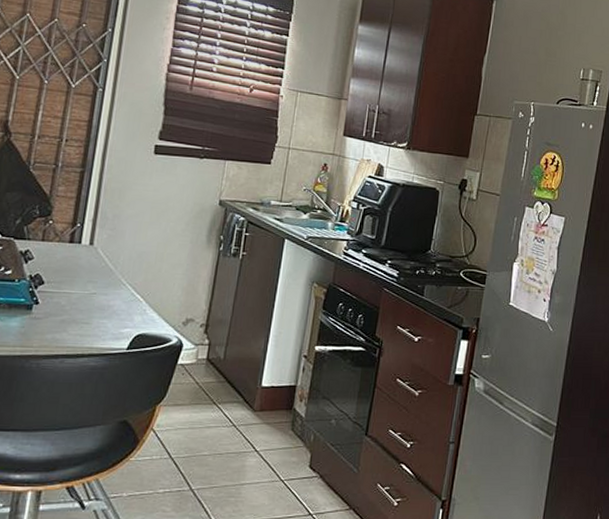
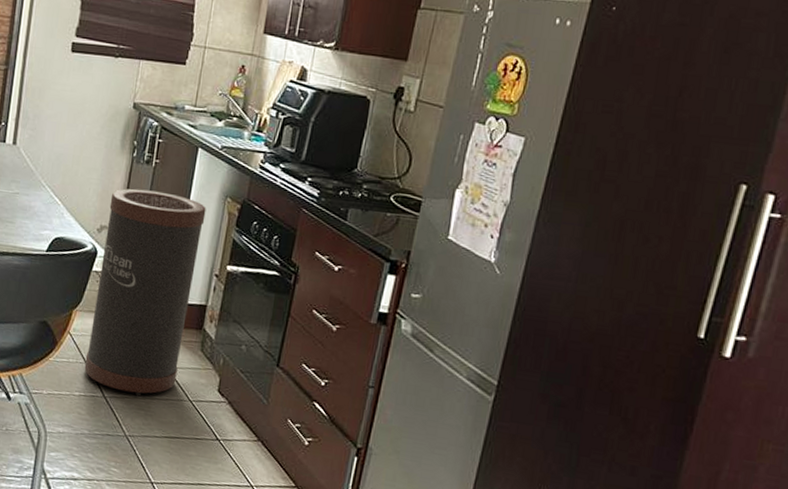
trash can: none [169,280,294,484] -> present [84,188,206,396]

